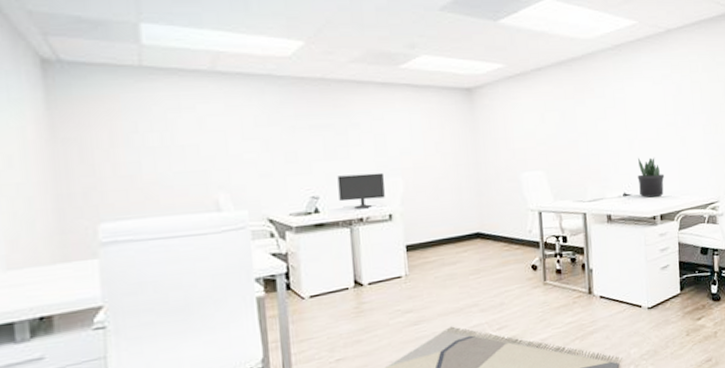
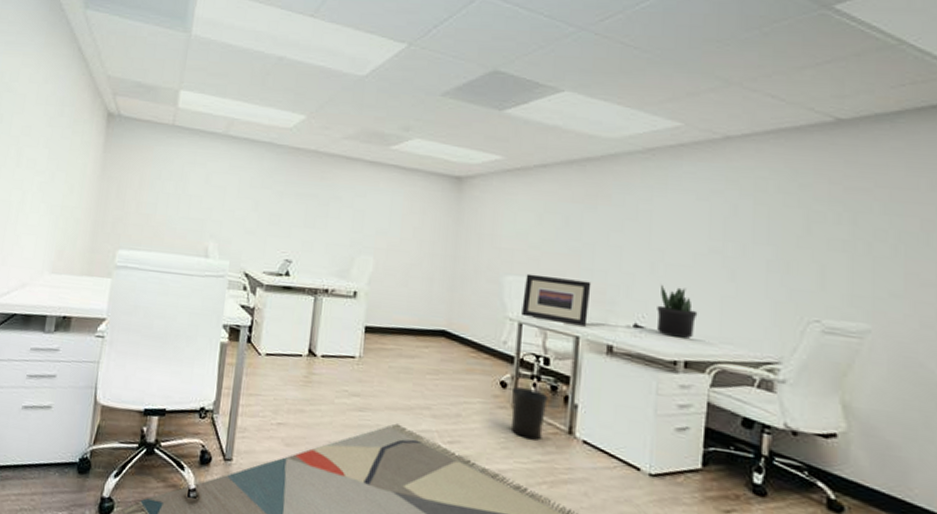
computer monitor: present [337,172,385,210] -> none [310,244,357,282]
picture frame: none [538,165,591,206] -> present [521,273,591,327]
waste bin: none [541,265,570,308] -> present [510,387,548,440]

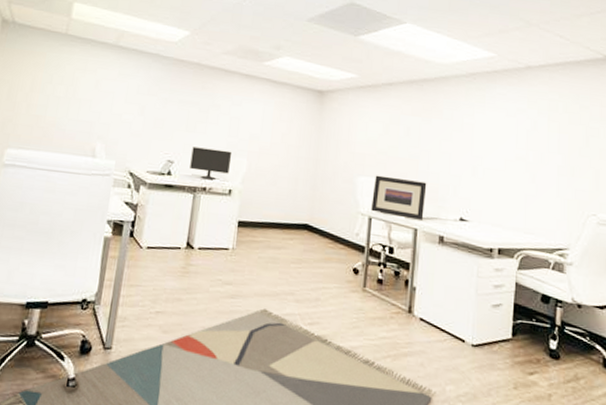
computer monitor: none [310,244,357,282] -> present [190,147,232,181]
waste bin: present [510,387,548,440] -> none [361,273,392,319]
planter: present [657,285,698,339] -> none [477,186,508,230]

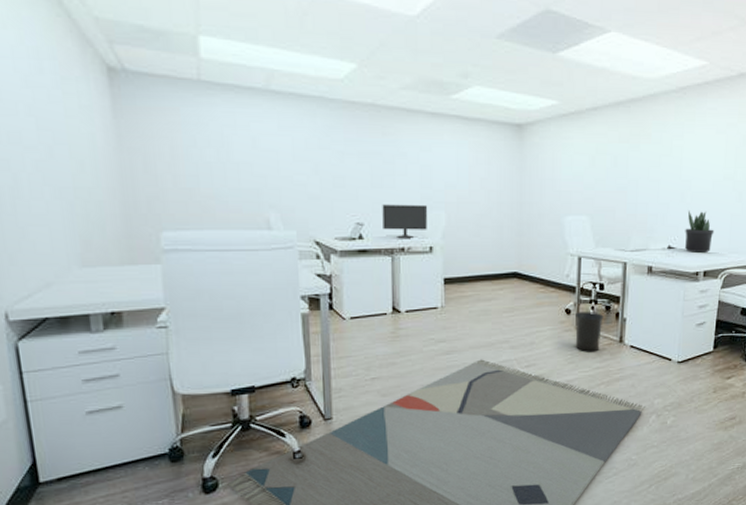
waste bin: none [361,273,392,319] -> present [574,312,604,352]
picture frame: present [371,175,427,220] -> none [580,212,636,253]
planter: none [477,186,508,230] -> present [685,211,714,253]

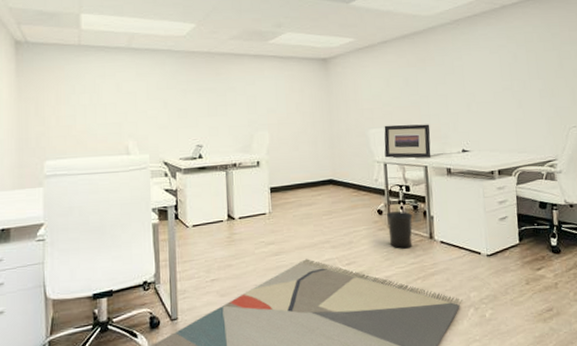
computer monitor: present [382,204,428,239] -> none [217,127,254,157]
picture frame: none [580,212,636,253] -> present [384,124,431,159]
planter: present [685,211,714,253] -> none [475,118,502,154]

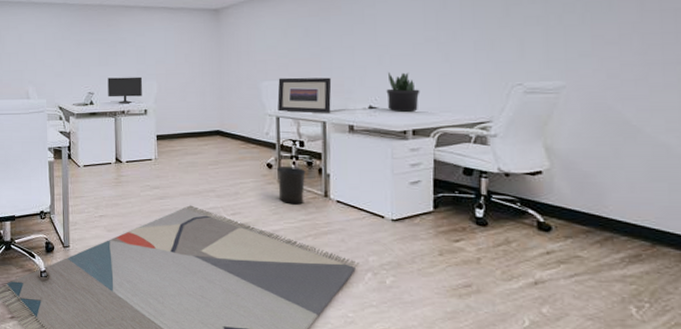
computer monitor: none [217,127,254,157] -> present [107,77,143,104]
planter: none [475,118,502,154] -> present [386,72,420,112]

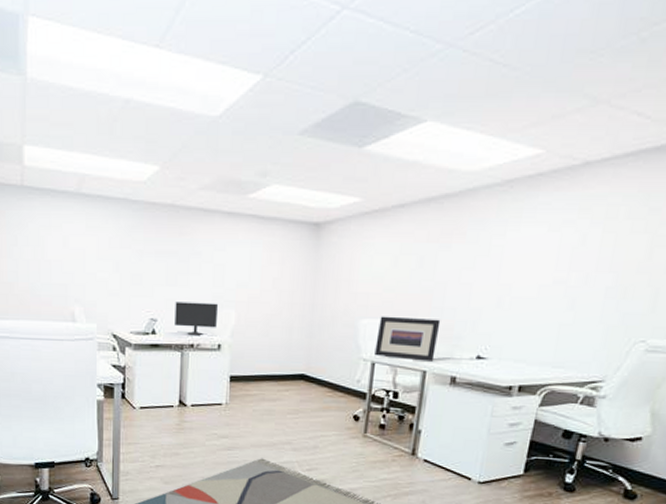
waste bin: present [276,167,306,205] -> none [361,419,396,462]
planter: present [386,72,420,112] -> none [498,318,536,365]

